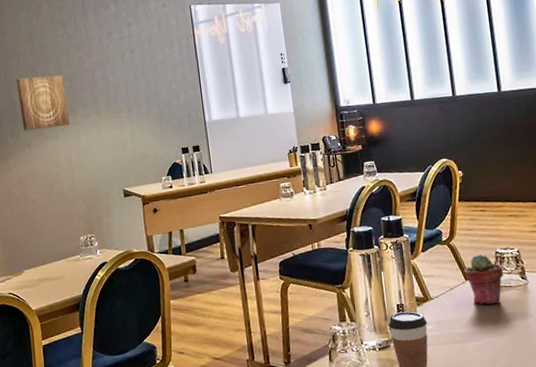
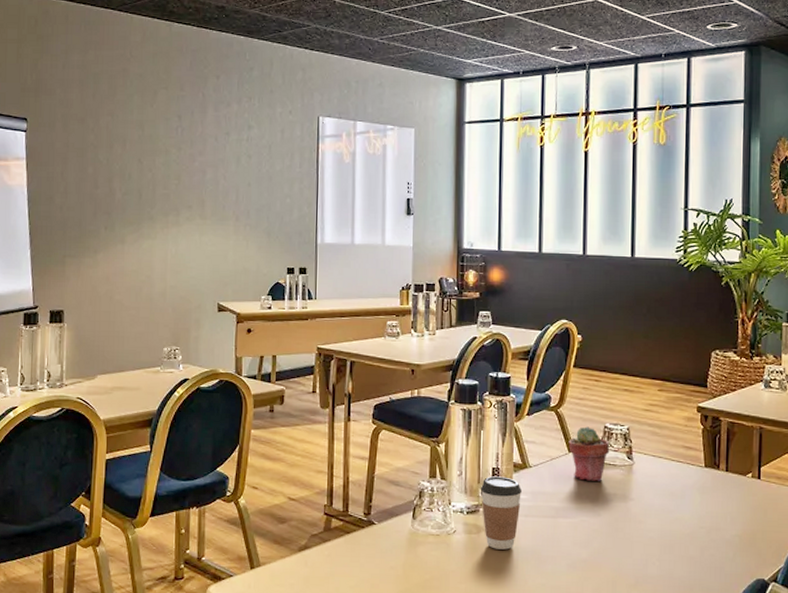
wall art: present [16,75,70,131] -> none [118,167,171,226]

